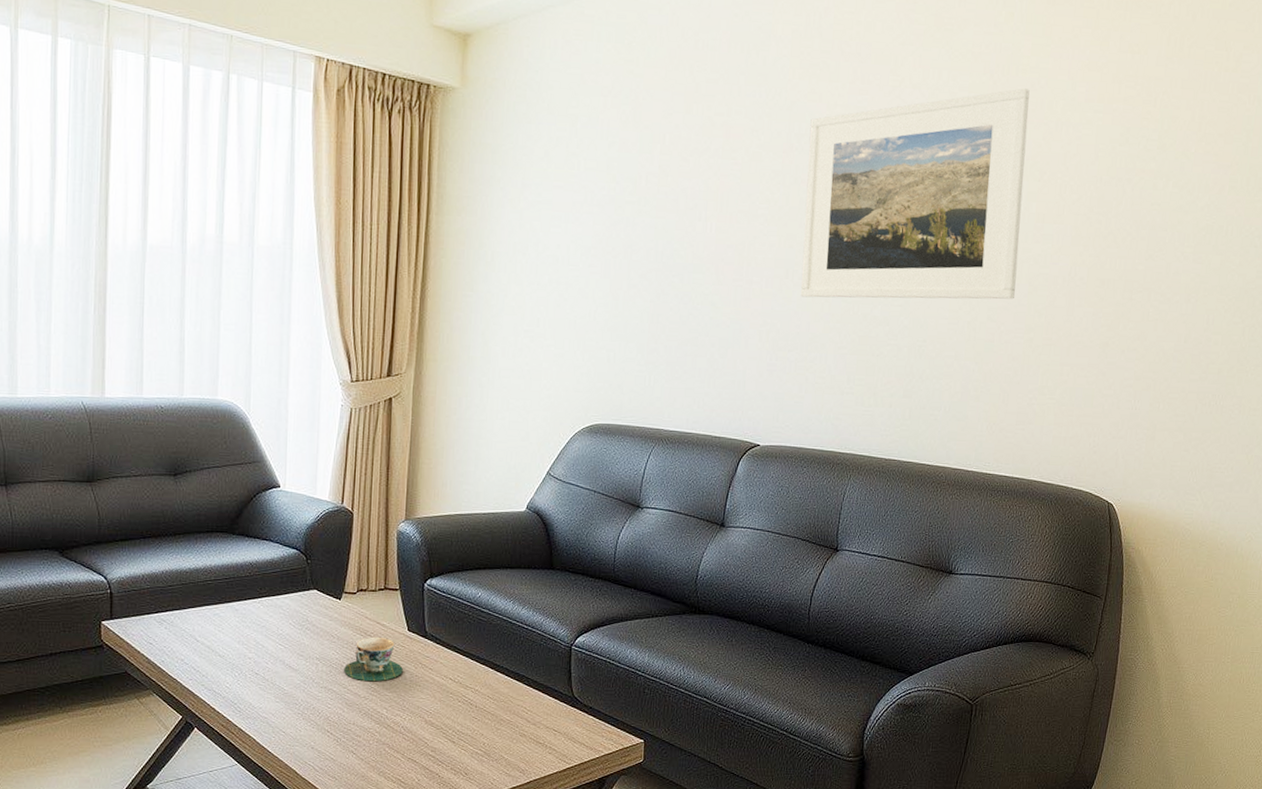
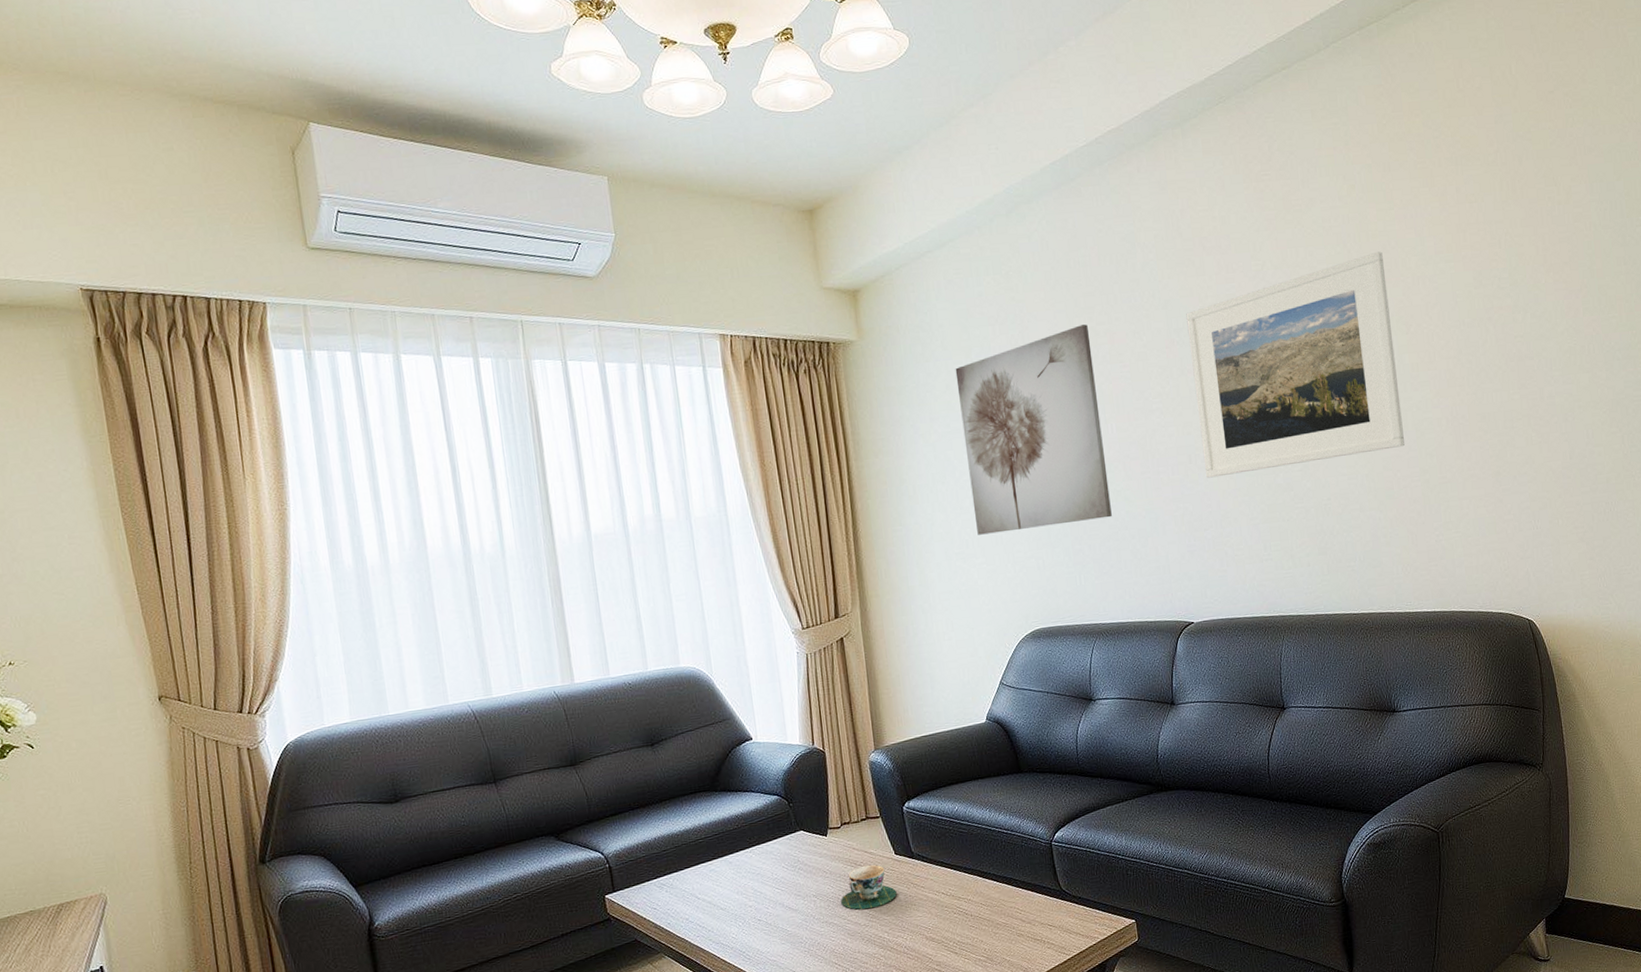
wall art: none [551,112,705,321] -> present [955,324,1112,535]

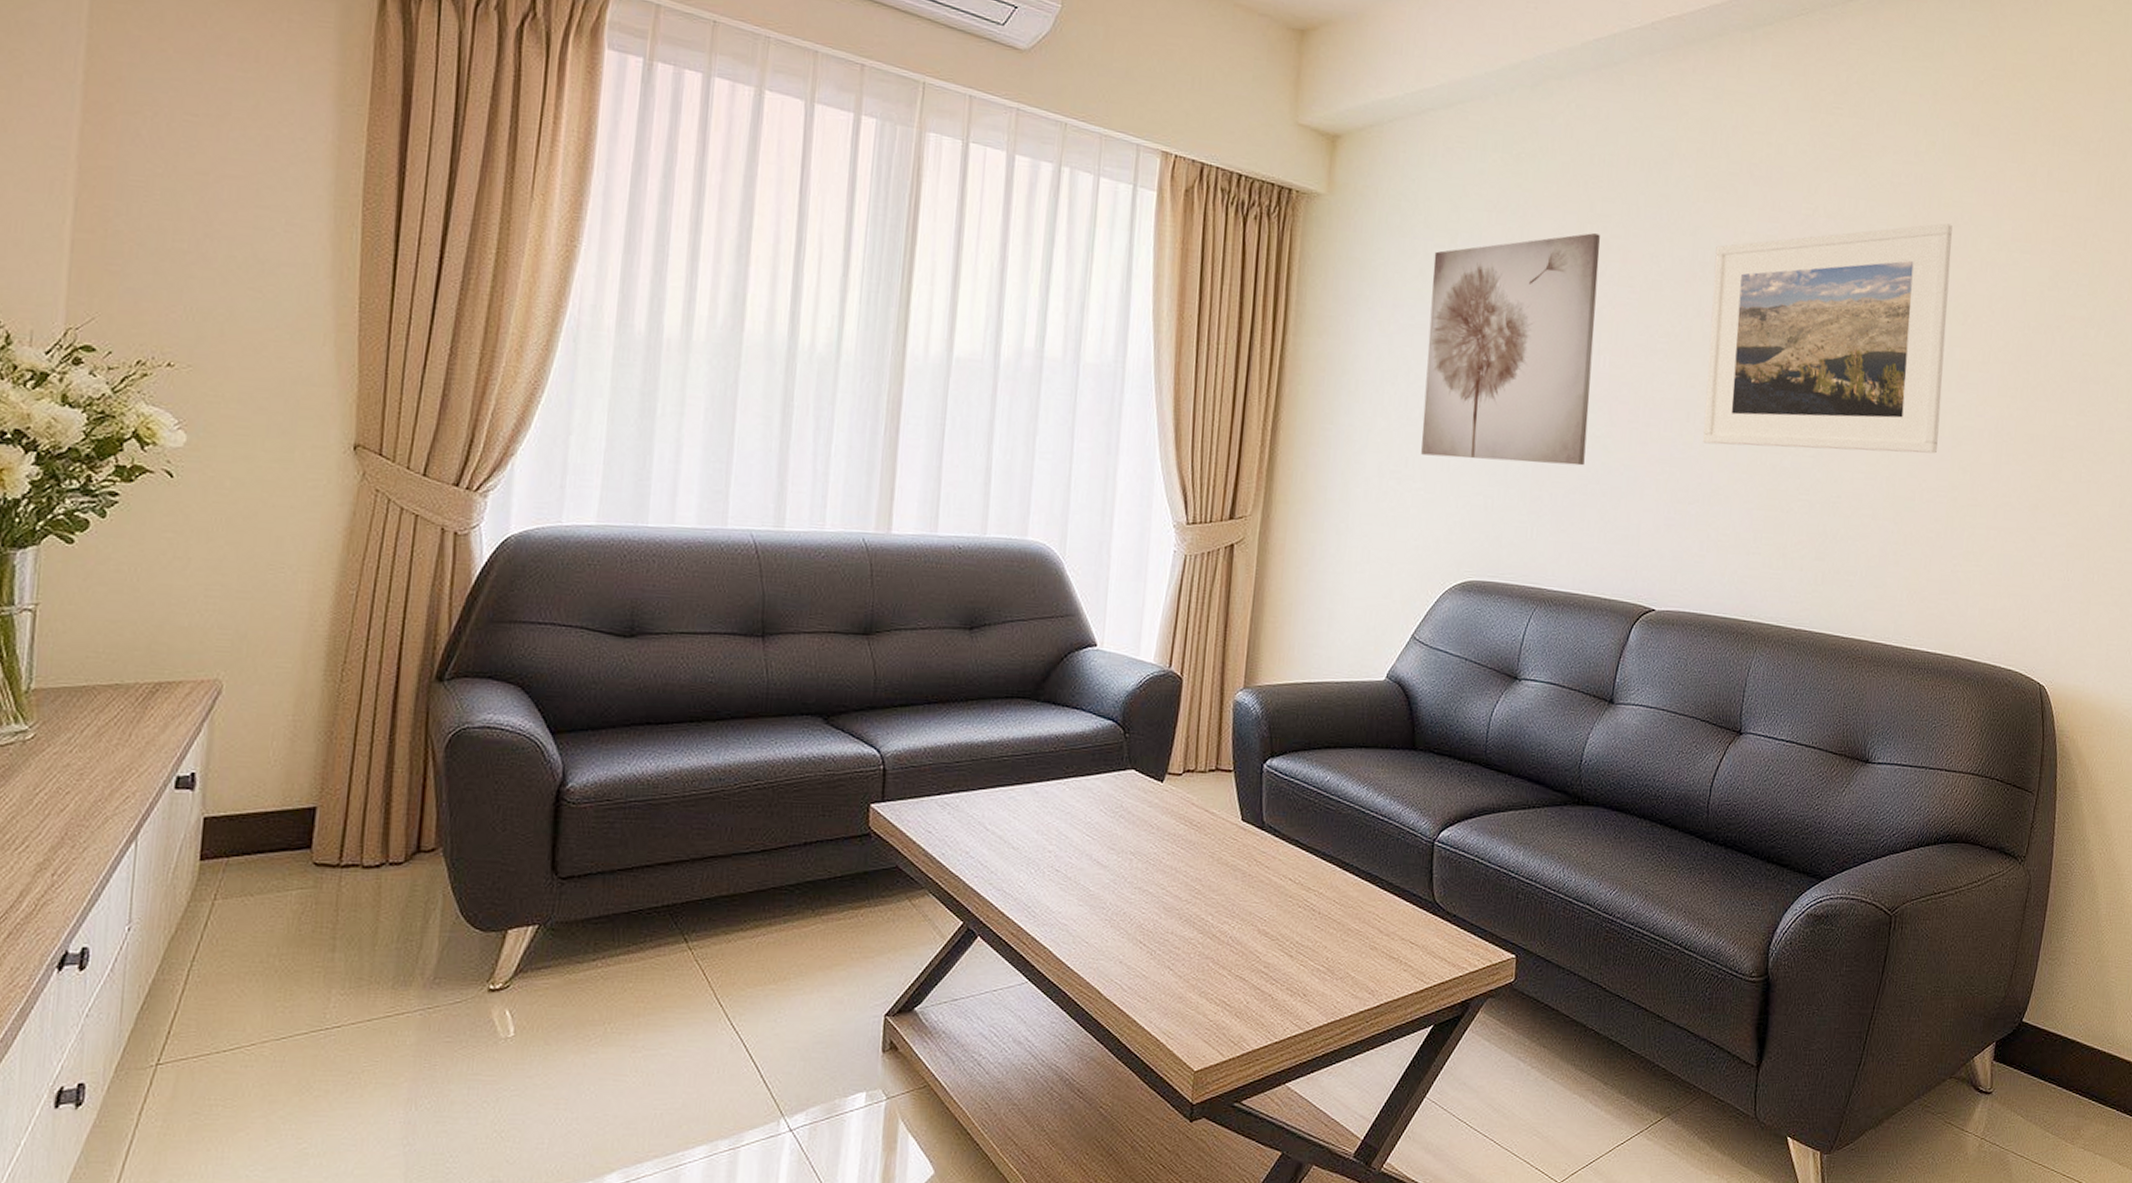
teacup: present [841,864,897,910] -> none [1163,827,1234,882]

